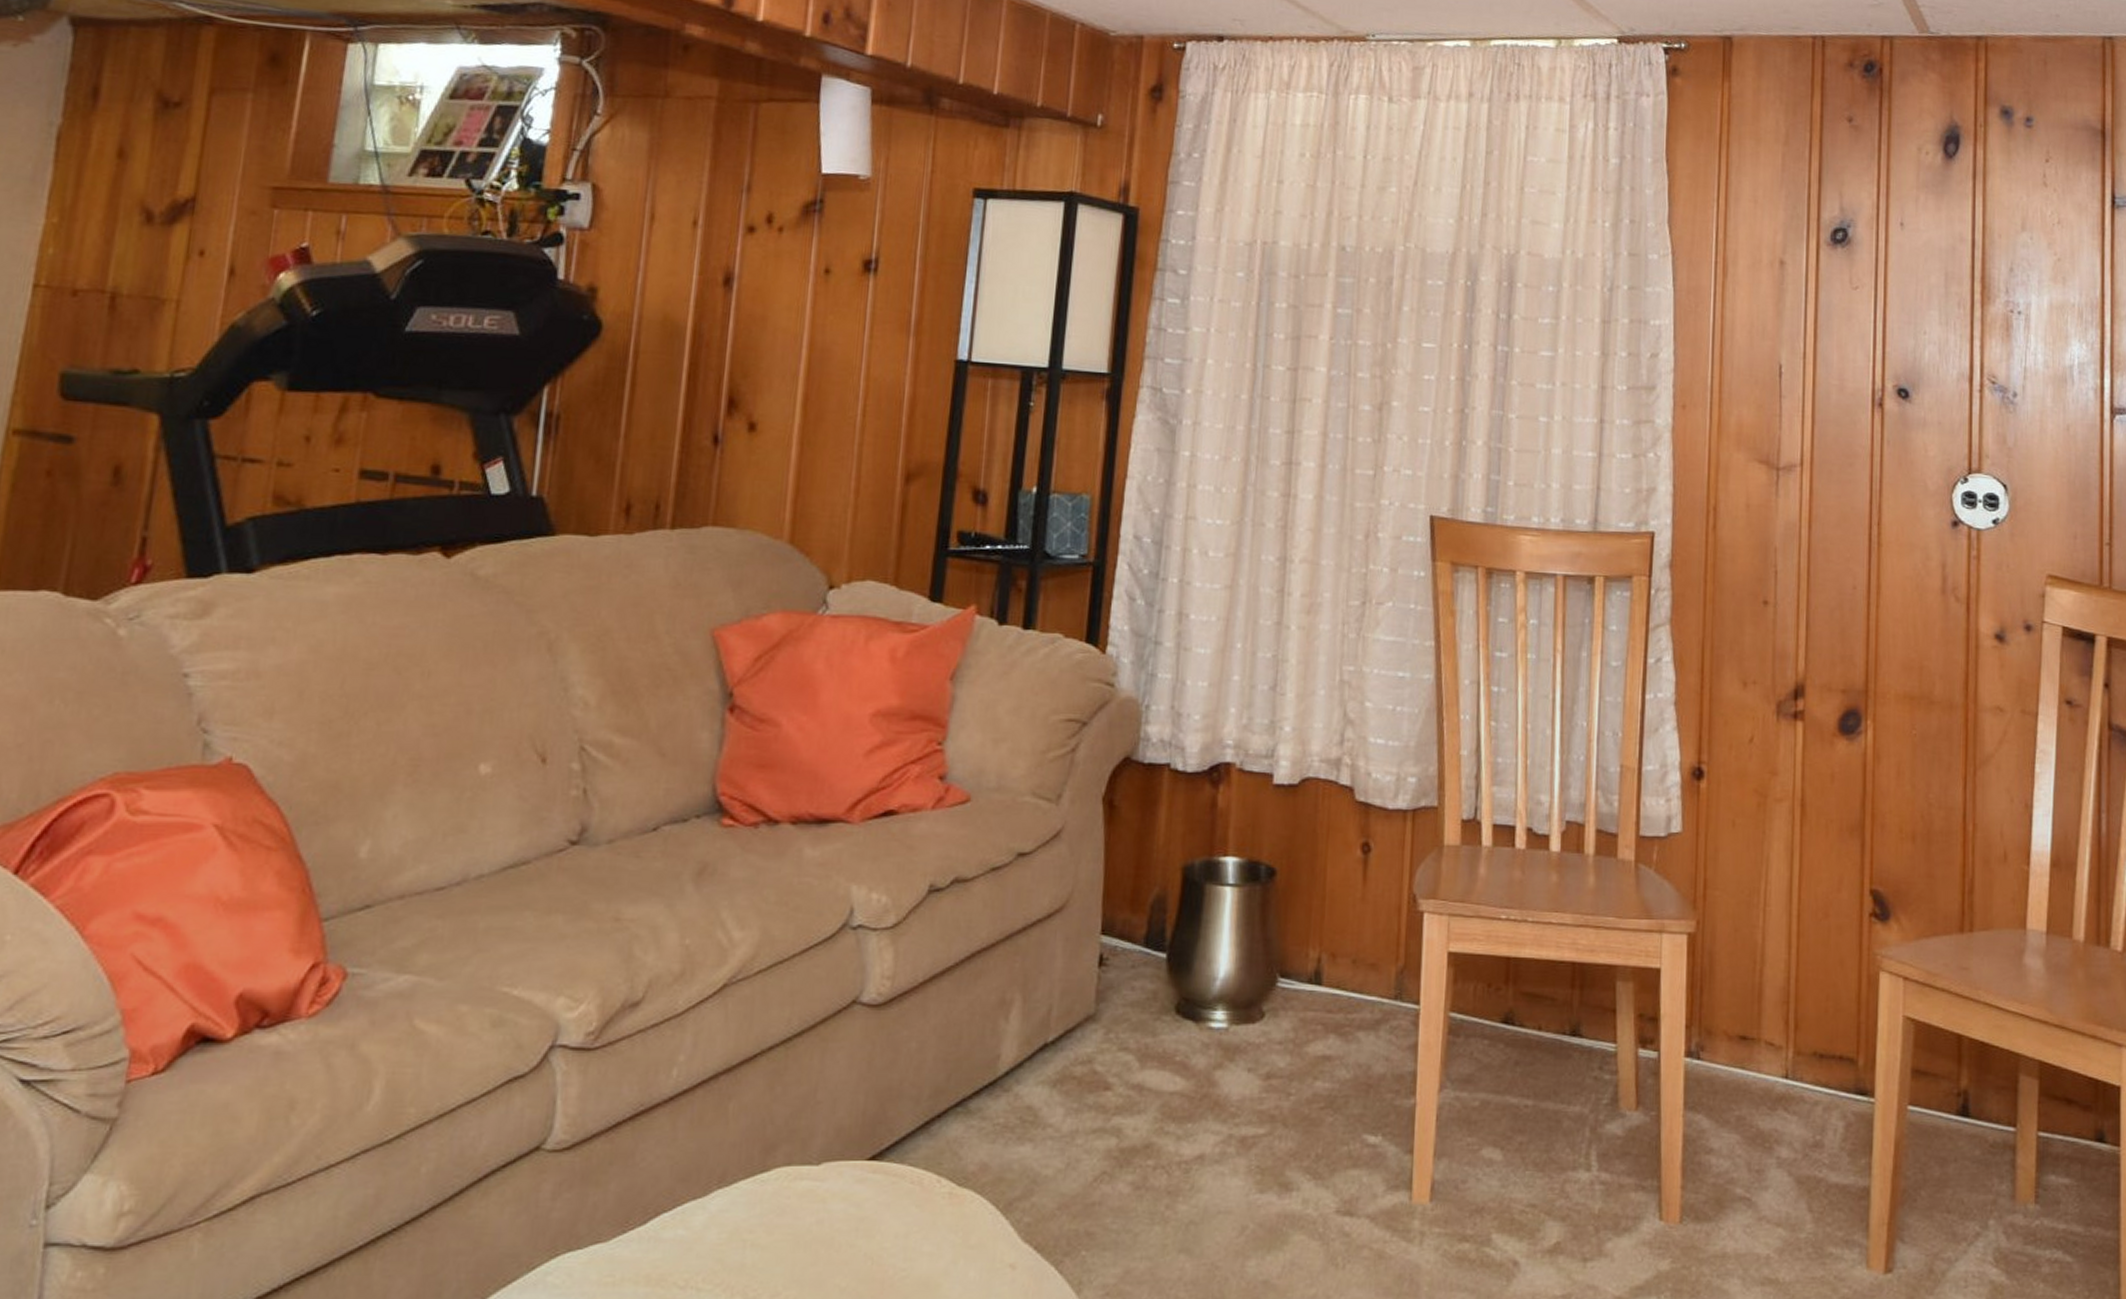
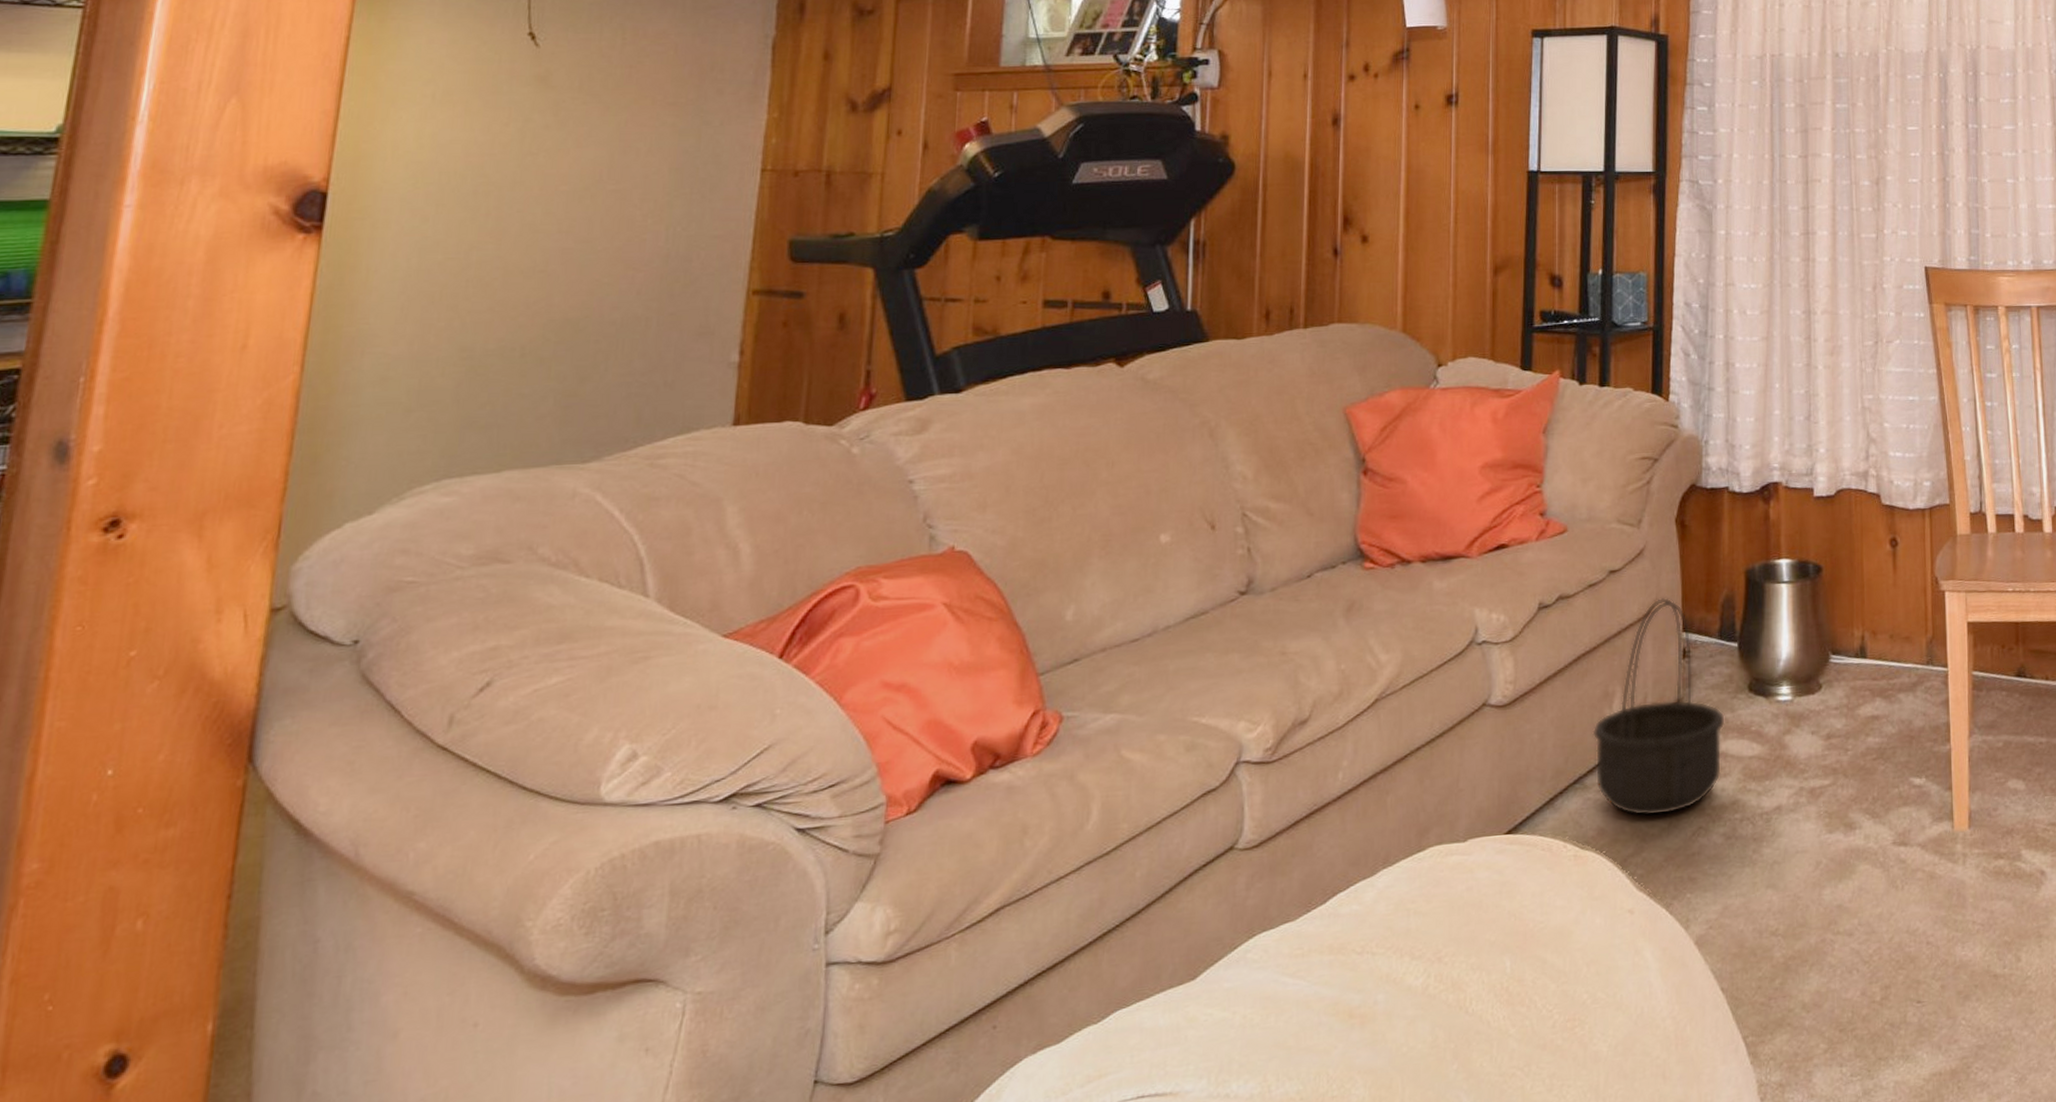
basket: none [982,890,1145,1154] -> present [1592,597,1725,817]

